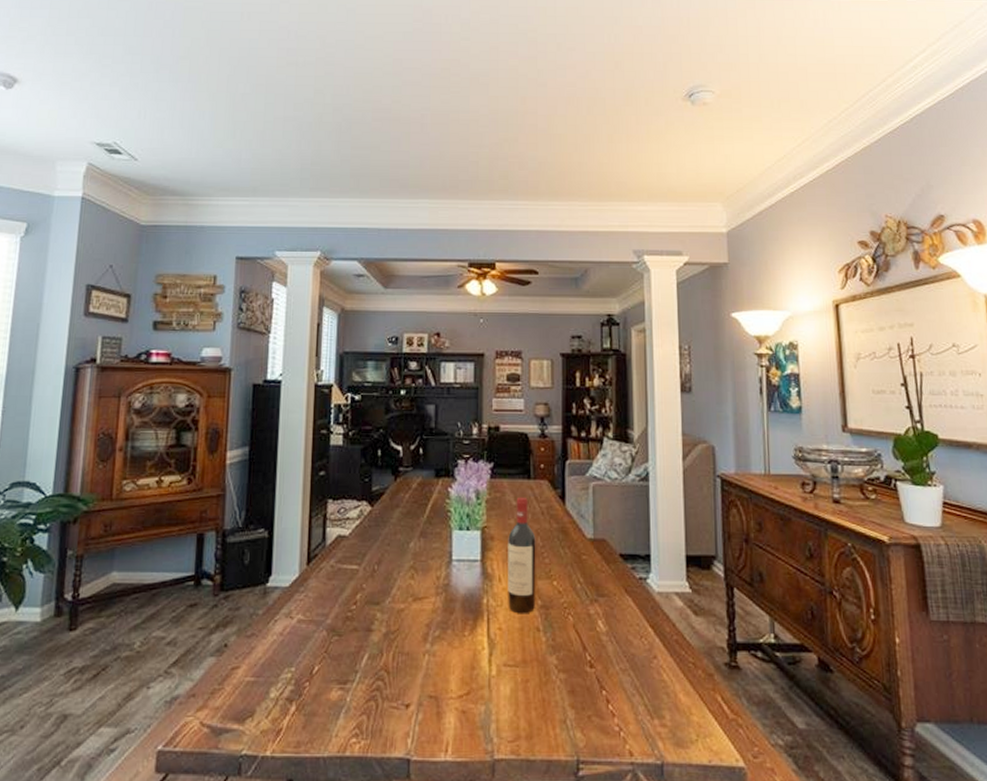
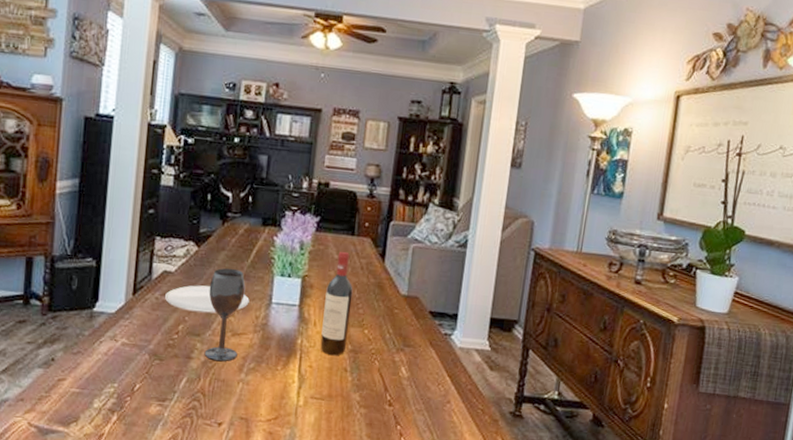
plate: none [341,548,429,579] -> present [165,285,250,314]
wine glass: none [385,526,423,632] -> present [204,268,246,362]

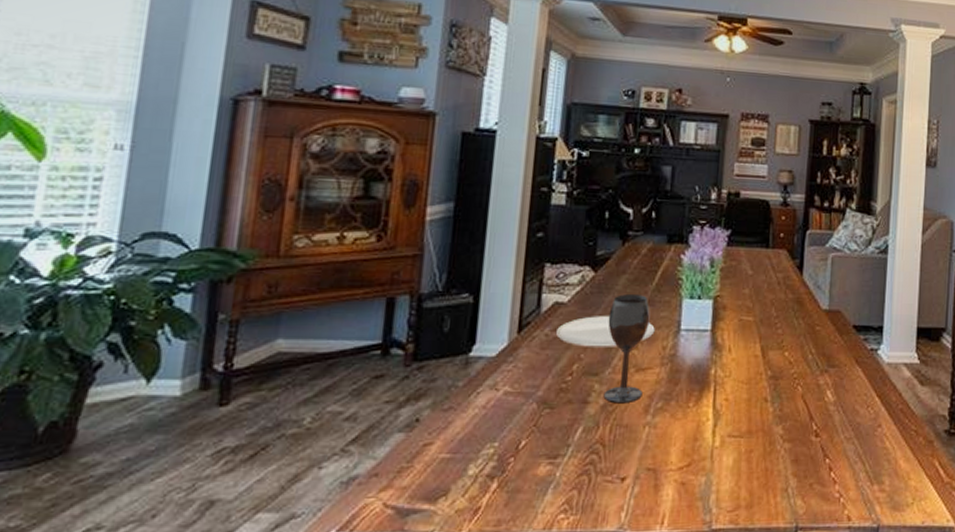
wine bottle: present [320,251,353,355] -> none [736,266,770,383]

